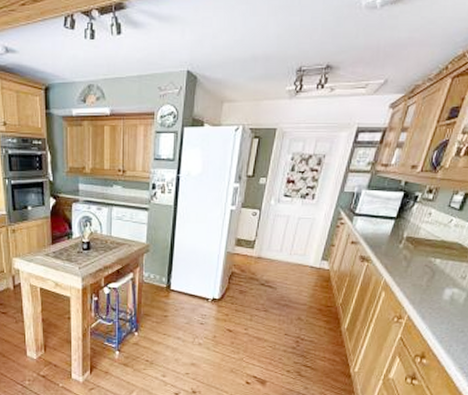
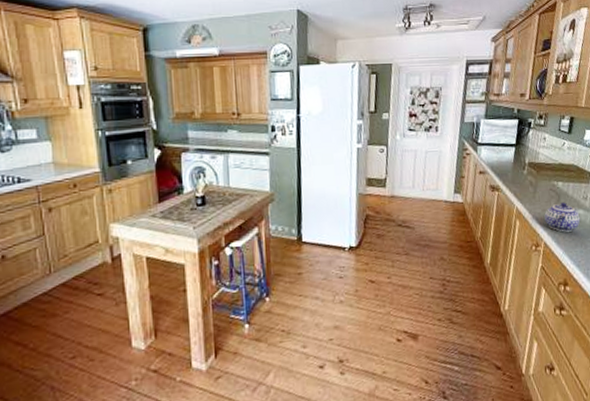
teapot: none [413,279,453,308] -> present [544,202,581,232]

